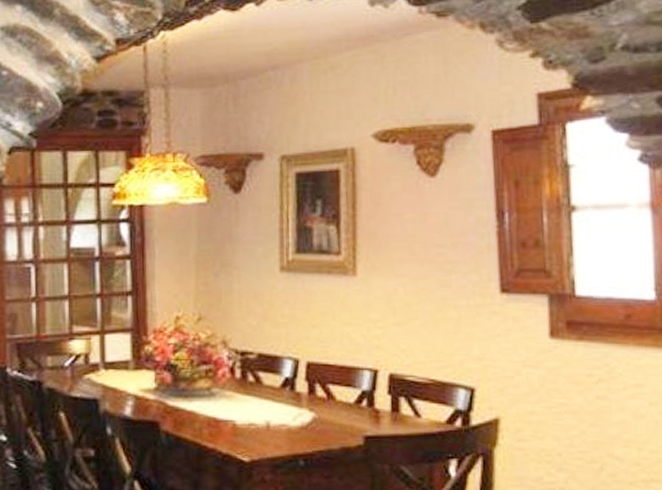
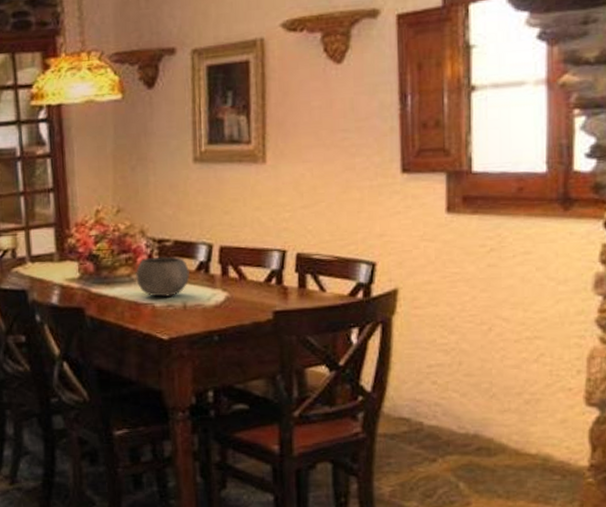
bowl: none [216,370,274,414] -> present [136,256,190,297]

